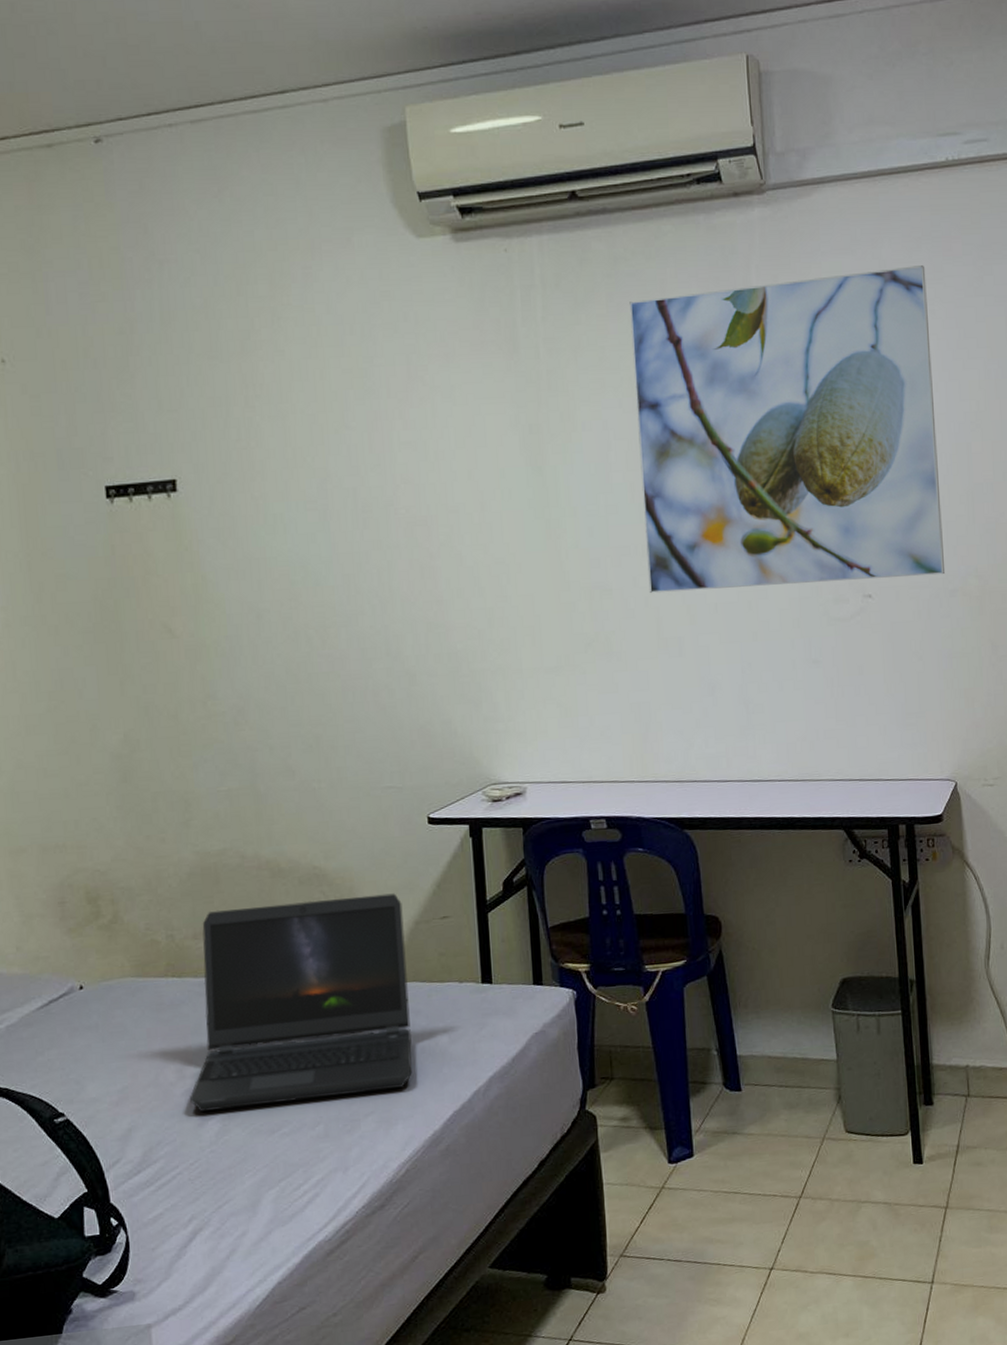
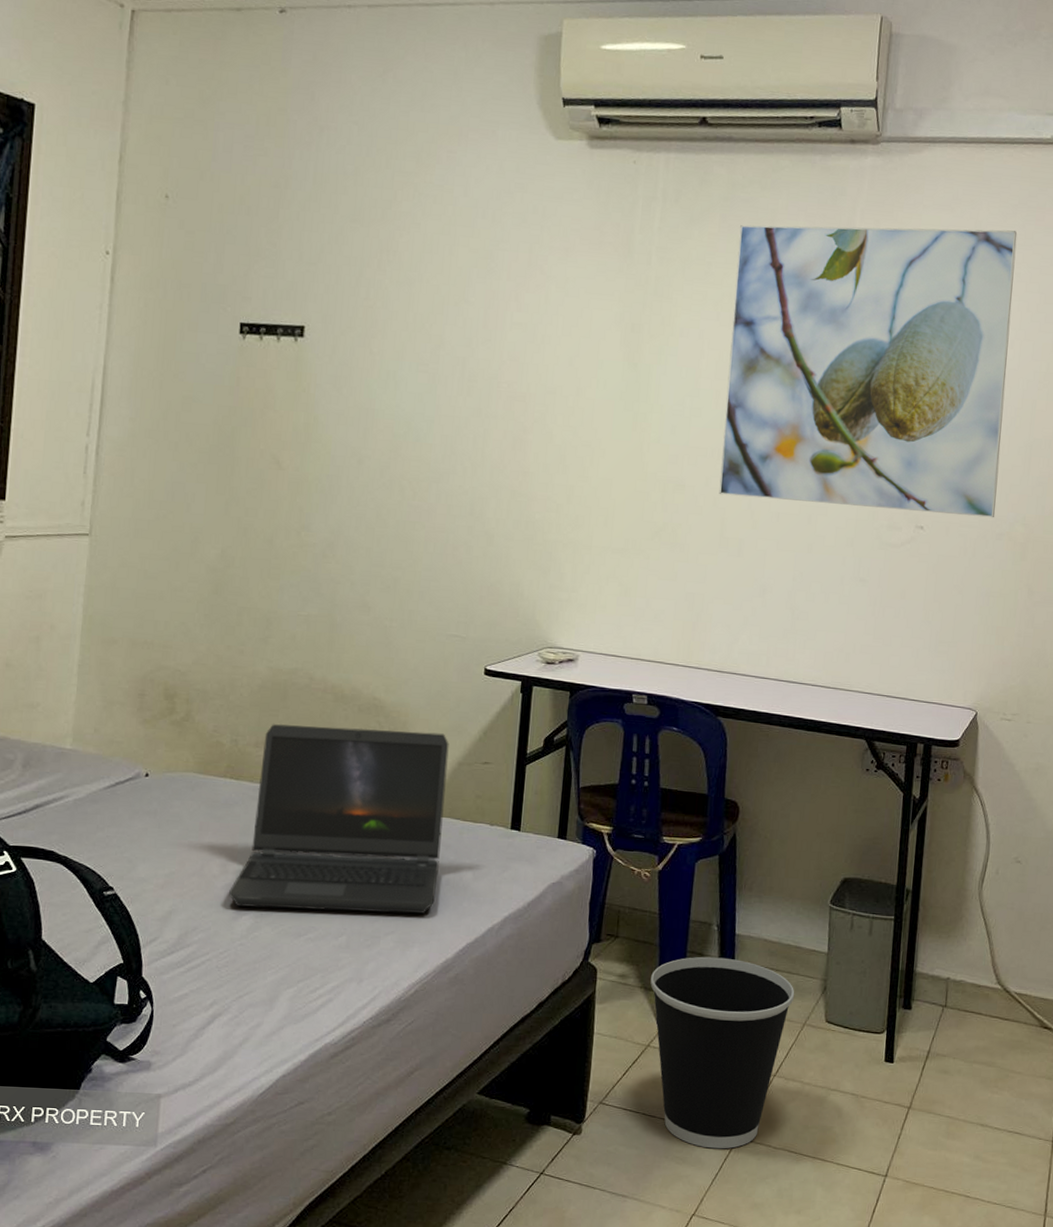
wastebasket: none [654,1082,809,1285] -> present [650,956,795,1149]

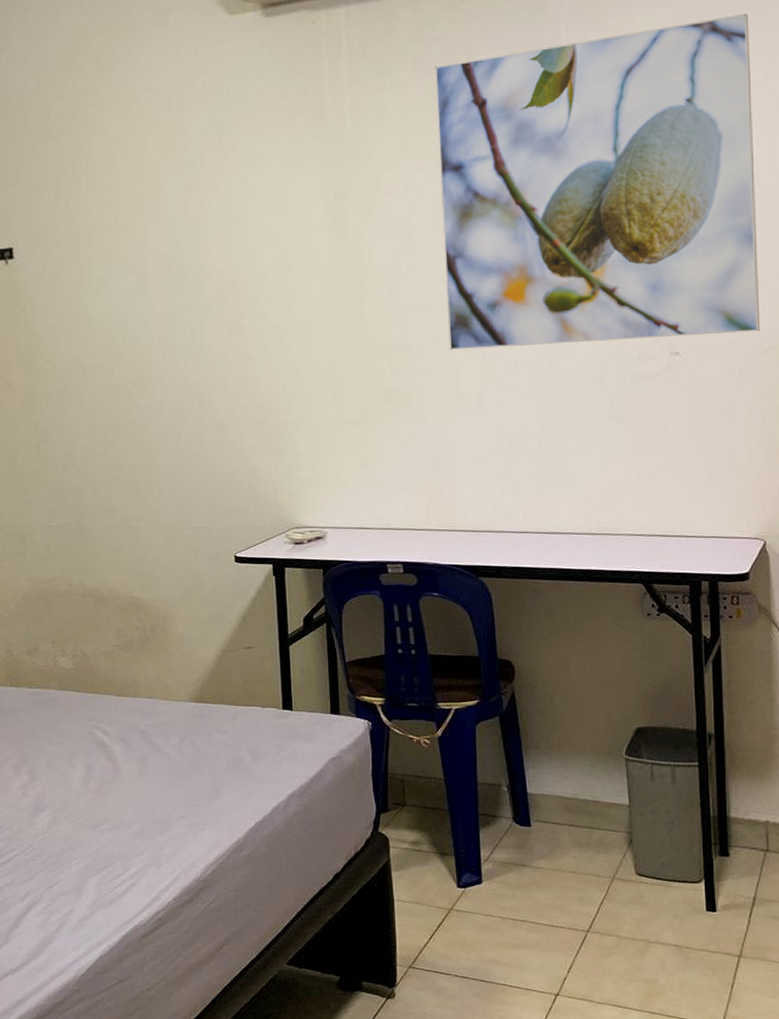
laptop computer: present [229,723,449,914] -> none [25,623,219,804]
wastebasket: present [650,956,795,1149] -> none [445,817,599,1006]

